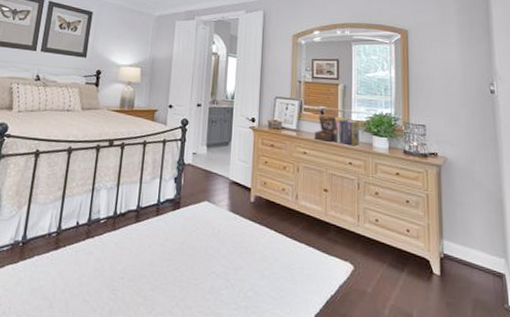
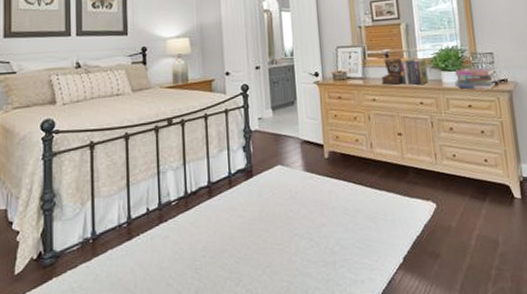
books: none [385,136,425,161] -> present [455,67,496,90]

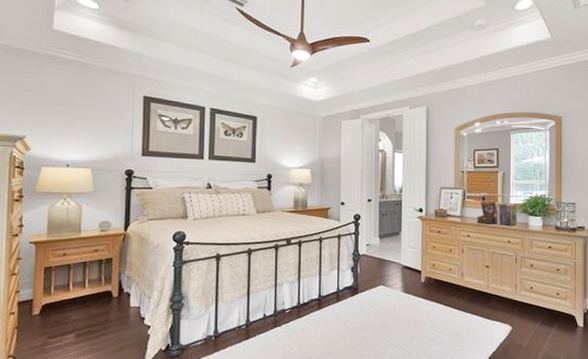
books: present [455,67,496,90] -> none [539,215,574,235]

